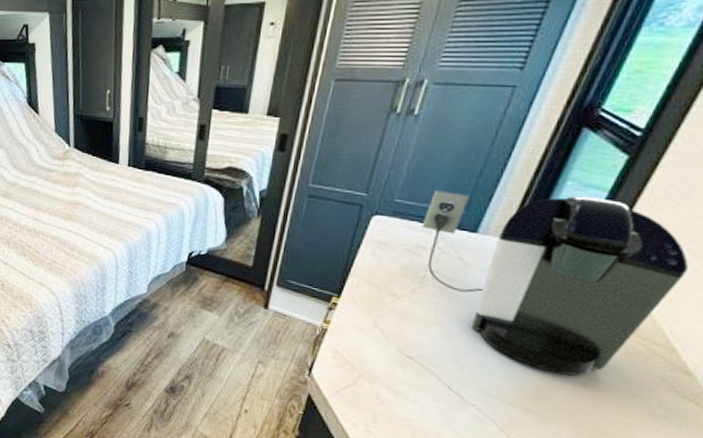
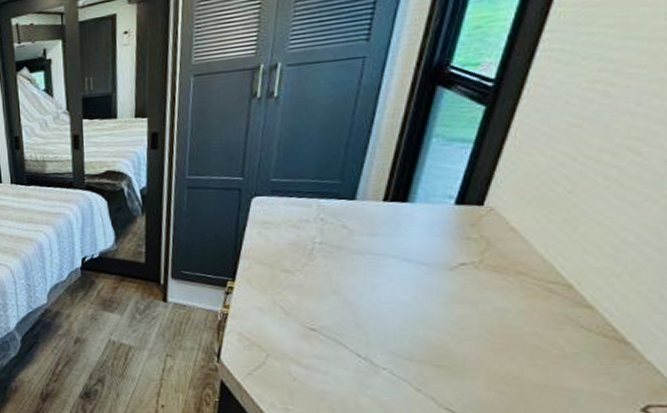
coffee maker: present [421,190,689,376] -> none [301,149,567,325]

